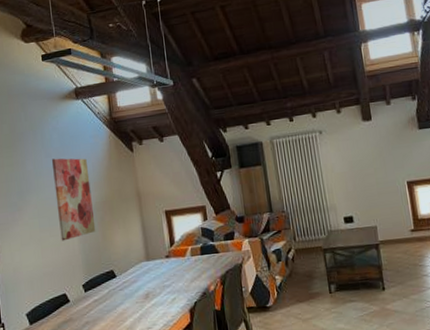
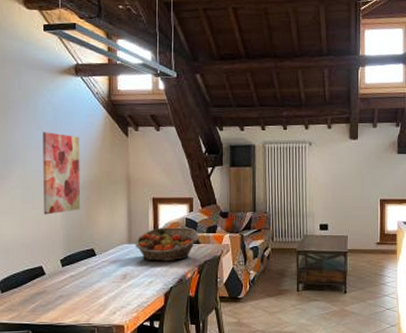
fruit basket: none [153,237,217,277] -> present [135,227,199,261]

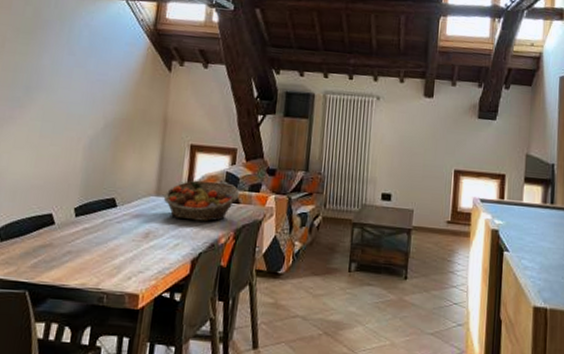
wall art: present [42,132,81,215] -> none [62,58,116,154]

